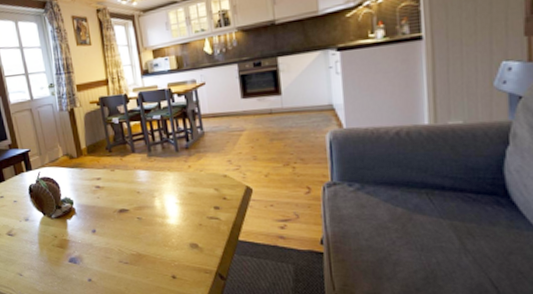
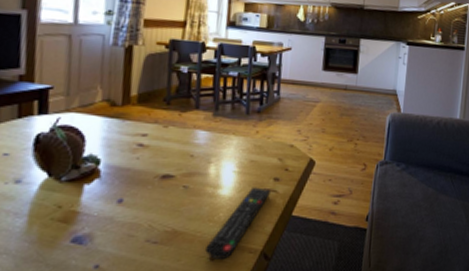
remote control: none [167,216,213,278] -> present [205,187,270,259]

